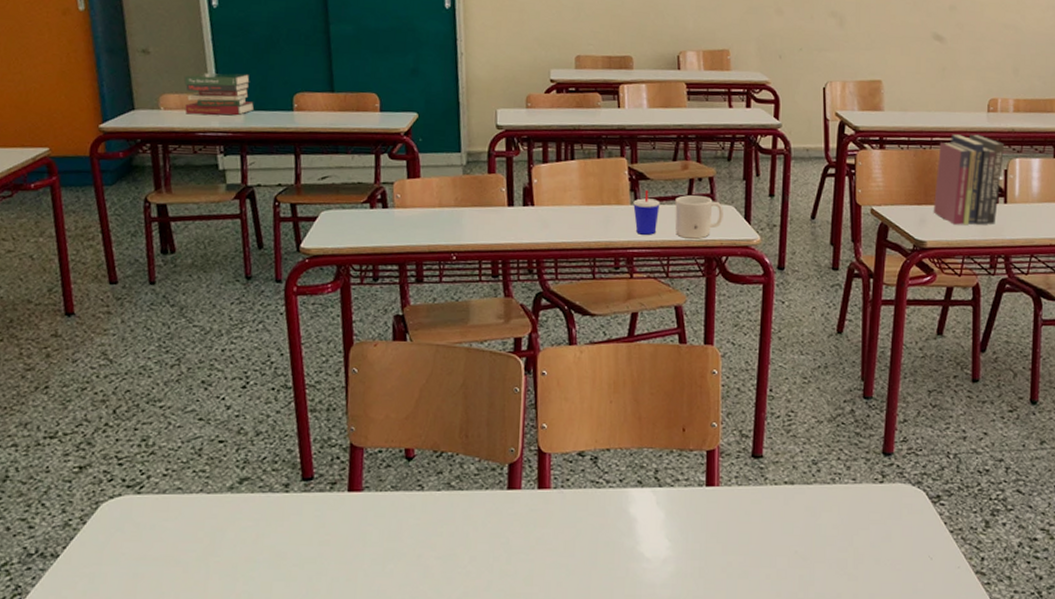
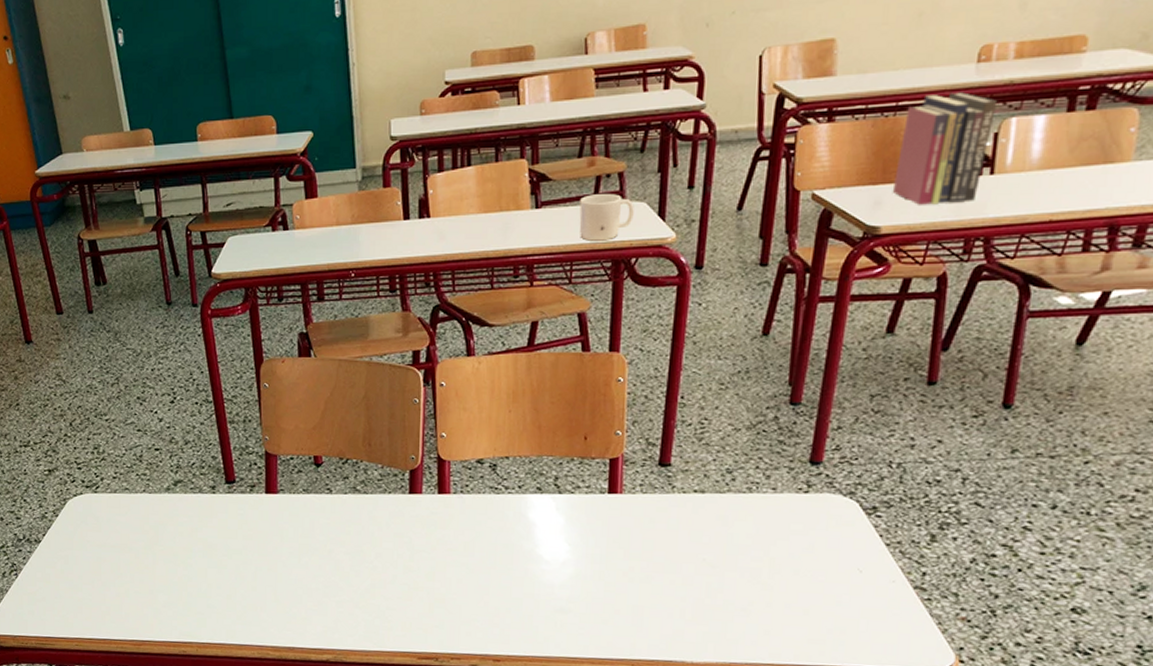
books: present [184,72,255,116] -> none [101,109,163,154]
beverage cup: present [633,190,660,236] -> none [534,192,564,241]

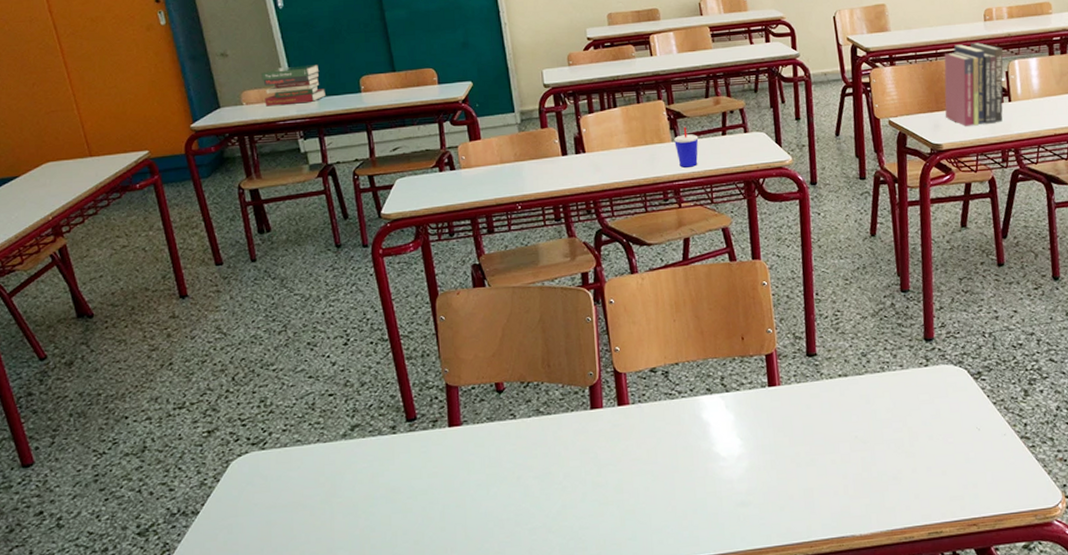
books: none [101,109,163,154] -> present [261,64,327,107]
beverage cup: none [534,192,564,241] -> present [674,127,699,169]
mug: present [579,194,634,241] -> none [712,126,757,166]

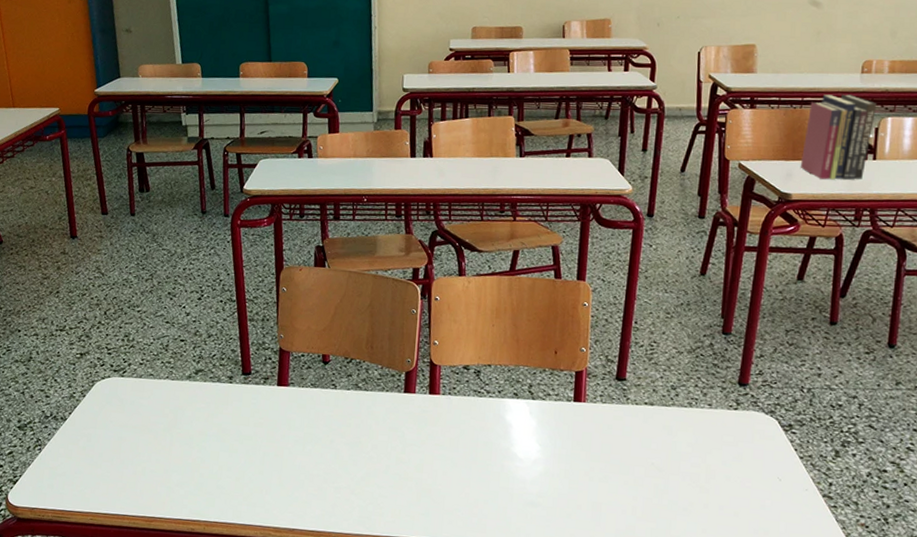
books: present [261,64,327,107] -> none [157,47,210,82]
beverage cup: present [674,127,699,169] -> none [518,145,543,185]

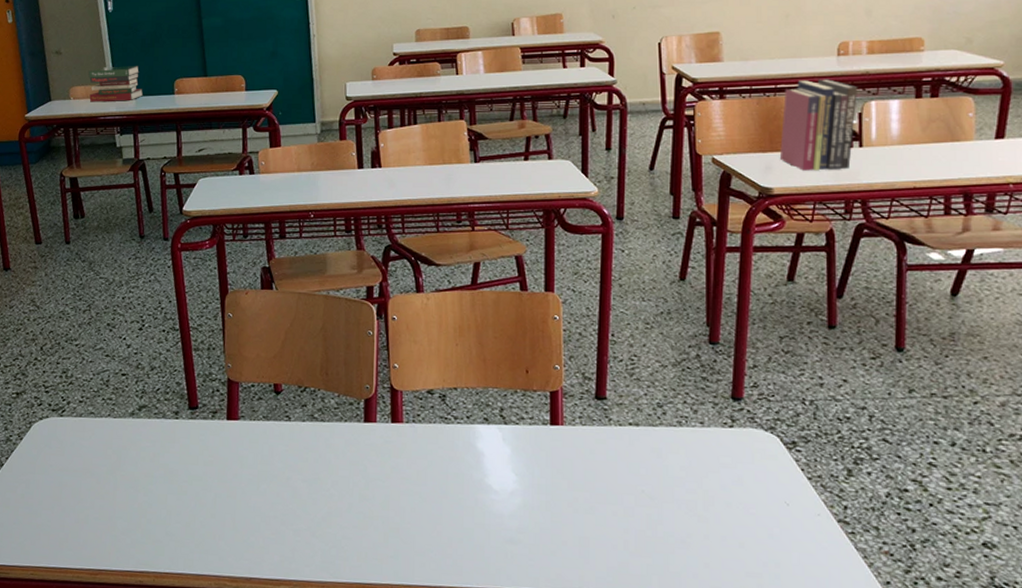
books: none [157,47,210,82] -> present [88,66,144,102]

